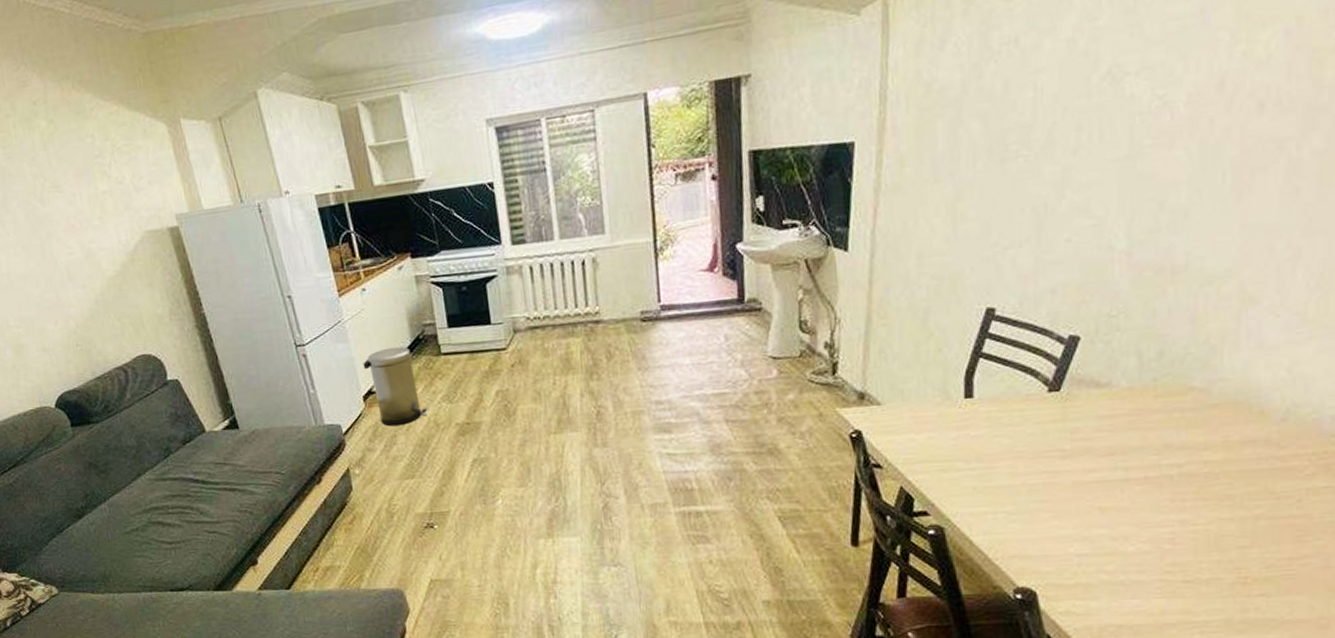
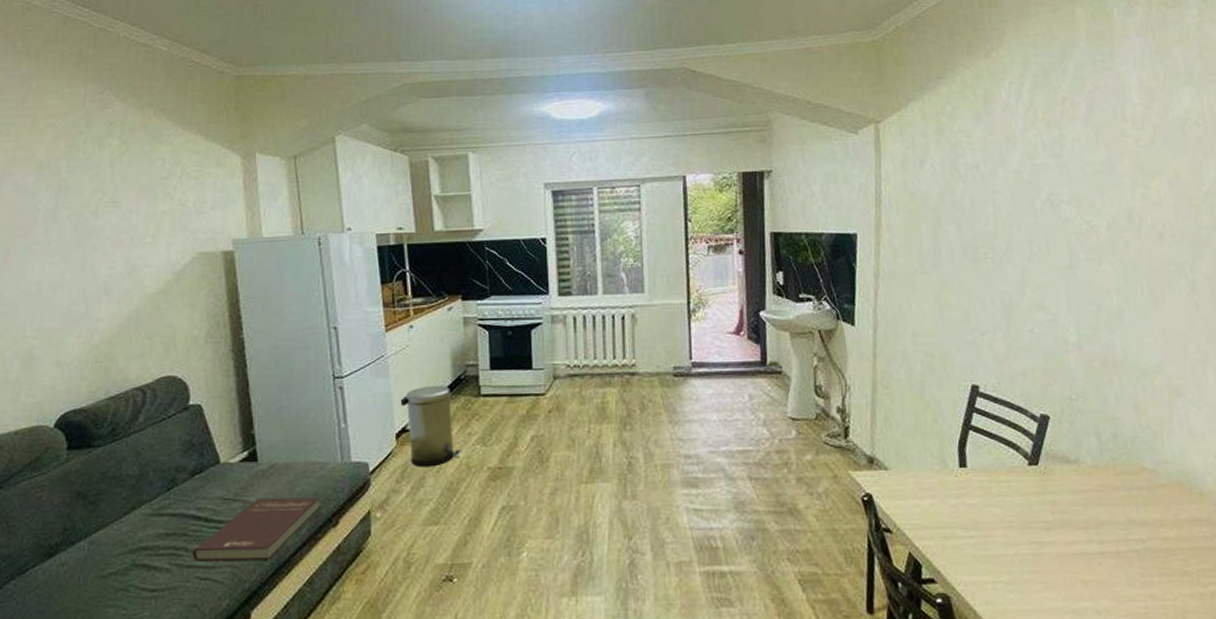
book: none [197,458,303,518] -> present [193,497,320,562]

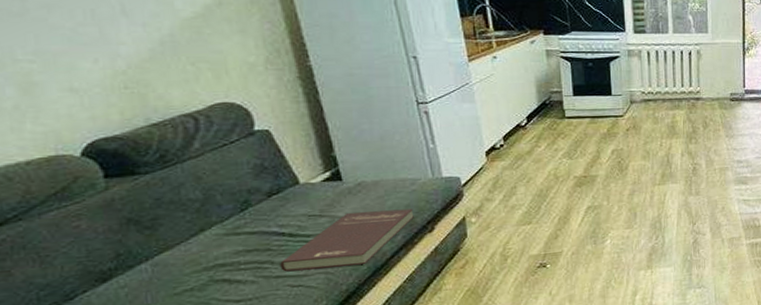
pedal bin: present [400,385,462,468] -> none [488,109,550,179]

